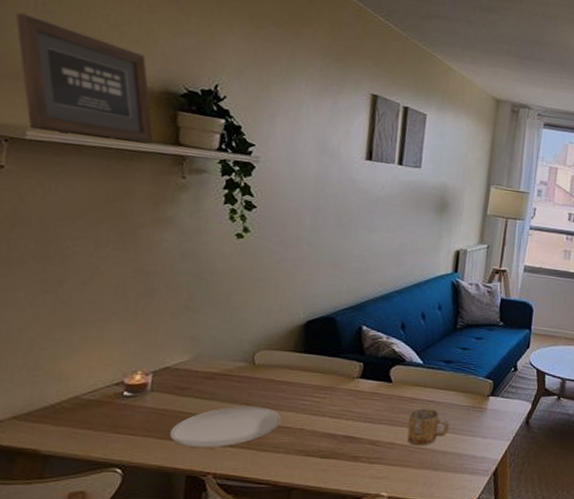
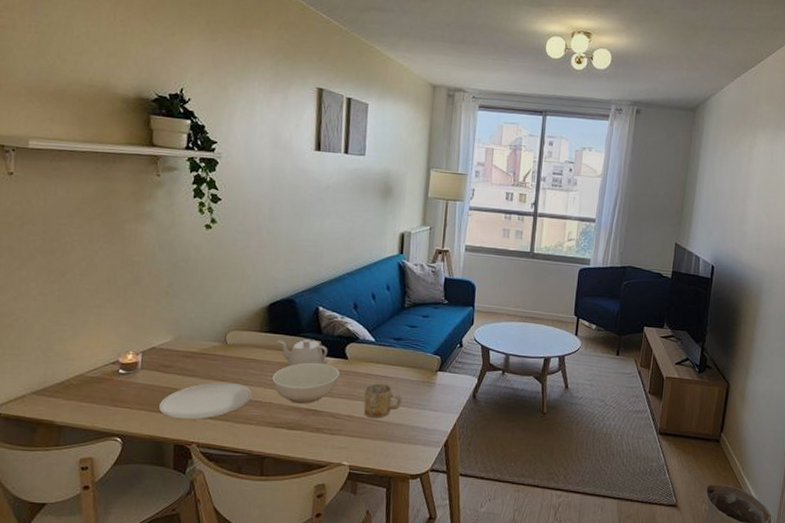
picture frame: present [15,12,154,144] -> none [14,36,132,147]
bowl: none [305,385,382,430] -> present [272,362,339,404]
teapot: none [313,360,371,391] -> present [277,339,328,367]

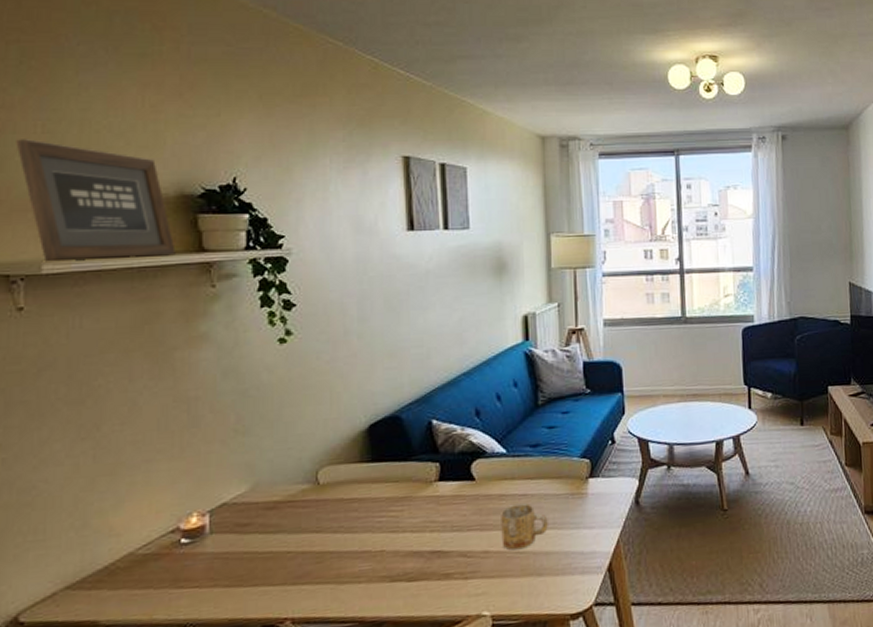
picture frame: none [14,36,132,147] -> present [16,139,176,262]
plate: present [159,382,252,420] -> none [238,532,358,592]
bowl: present [272,362,339,404] -> none [382,489,466,547]
teapot: present [277,339,328,367] -> none [383,462,451,502]

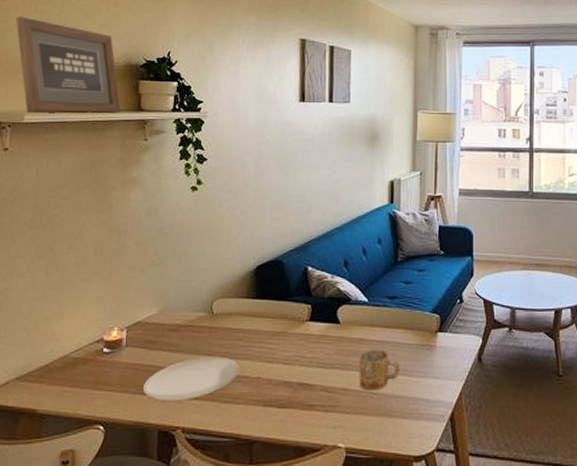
plate: none [238,532,358,592] -> present [143,356,240,402]

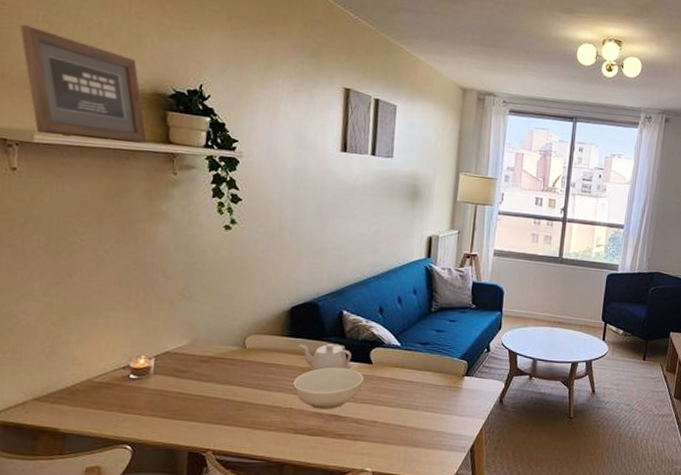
plate: present [143,356,240,402] -> none [173,387,272,427]
bowl: none [261,329,331,377] -> present [293,367,363,409]
teapot: none [265,303,319,336] -> present [299,343,352,372]
mug: present [359,348,400,391] -> none [388,387,427,424]

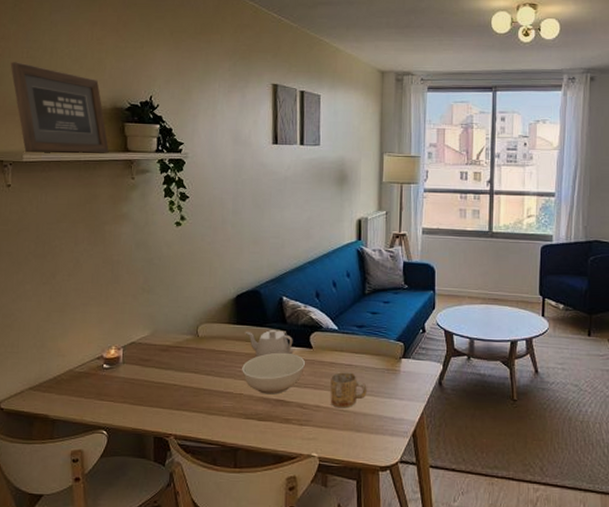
mug: none [388,387,427,424] -> present [330,371,367,408]

